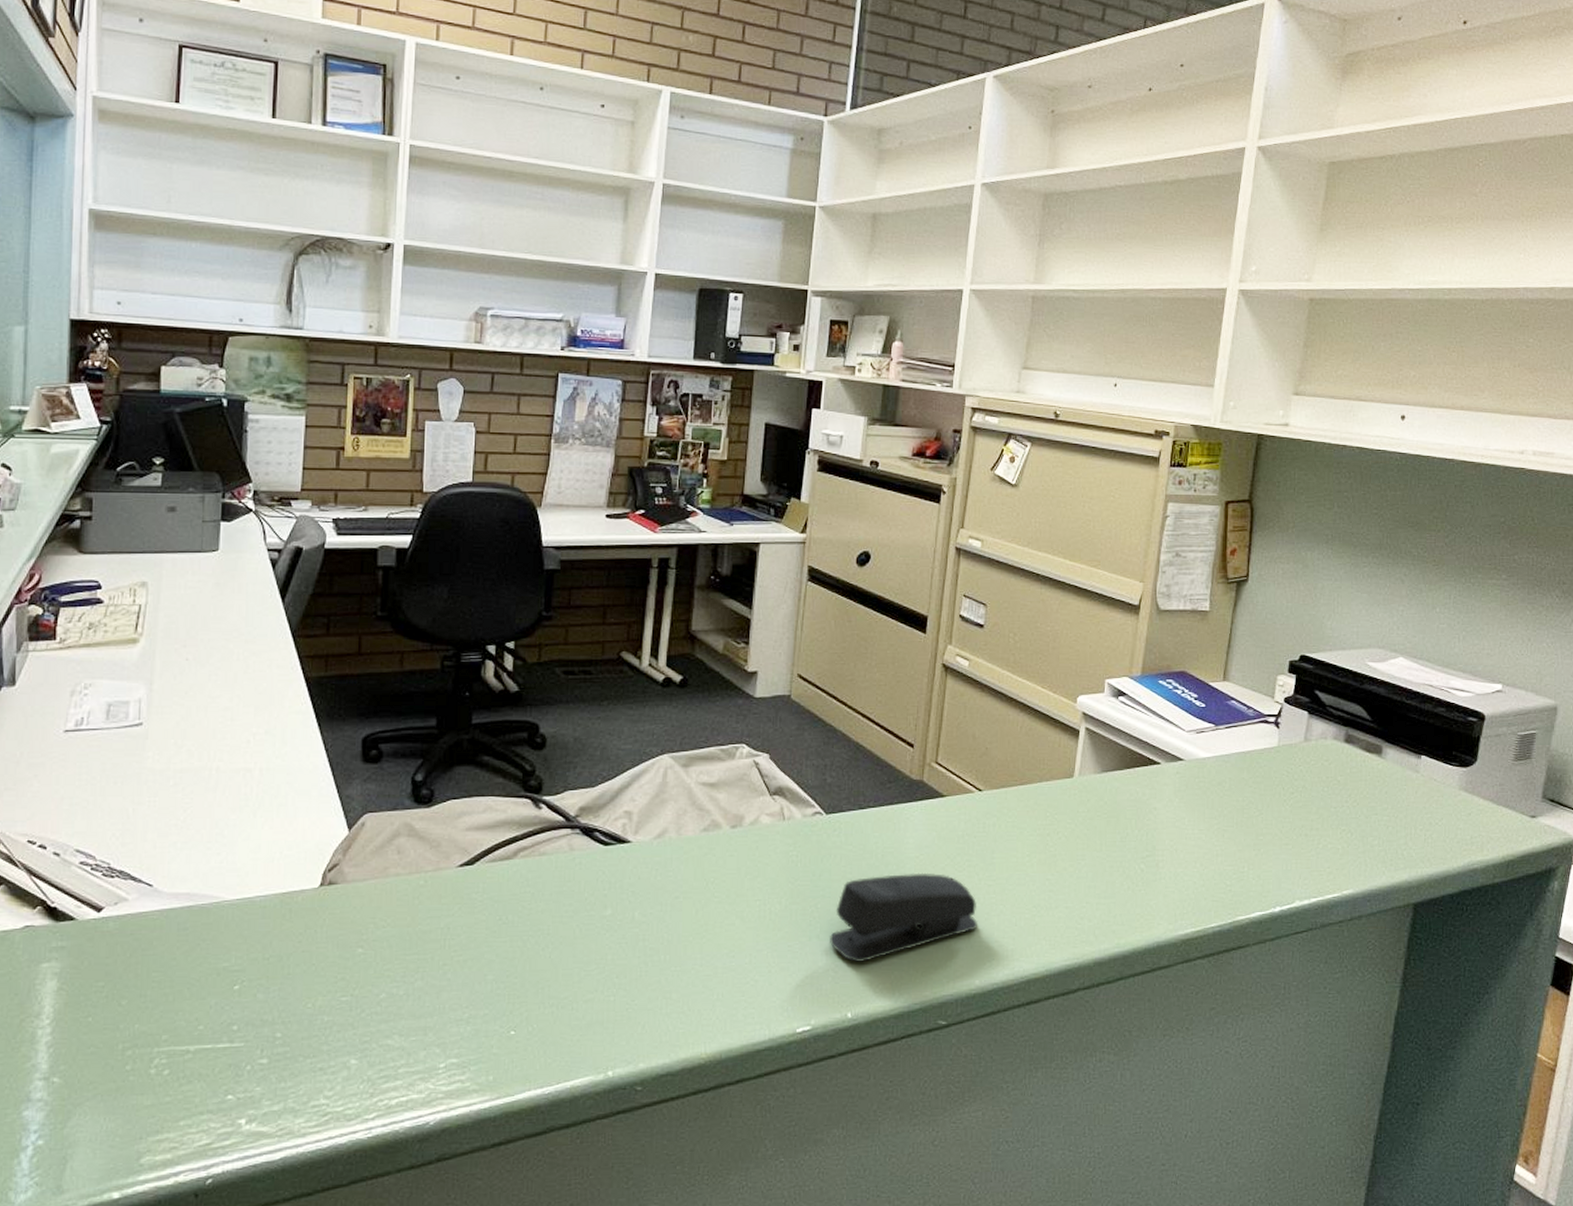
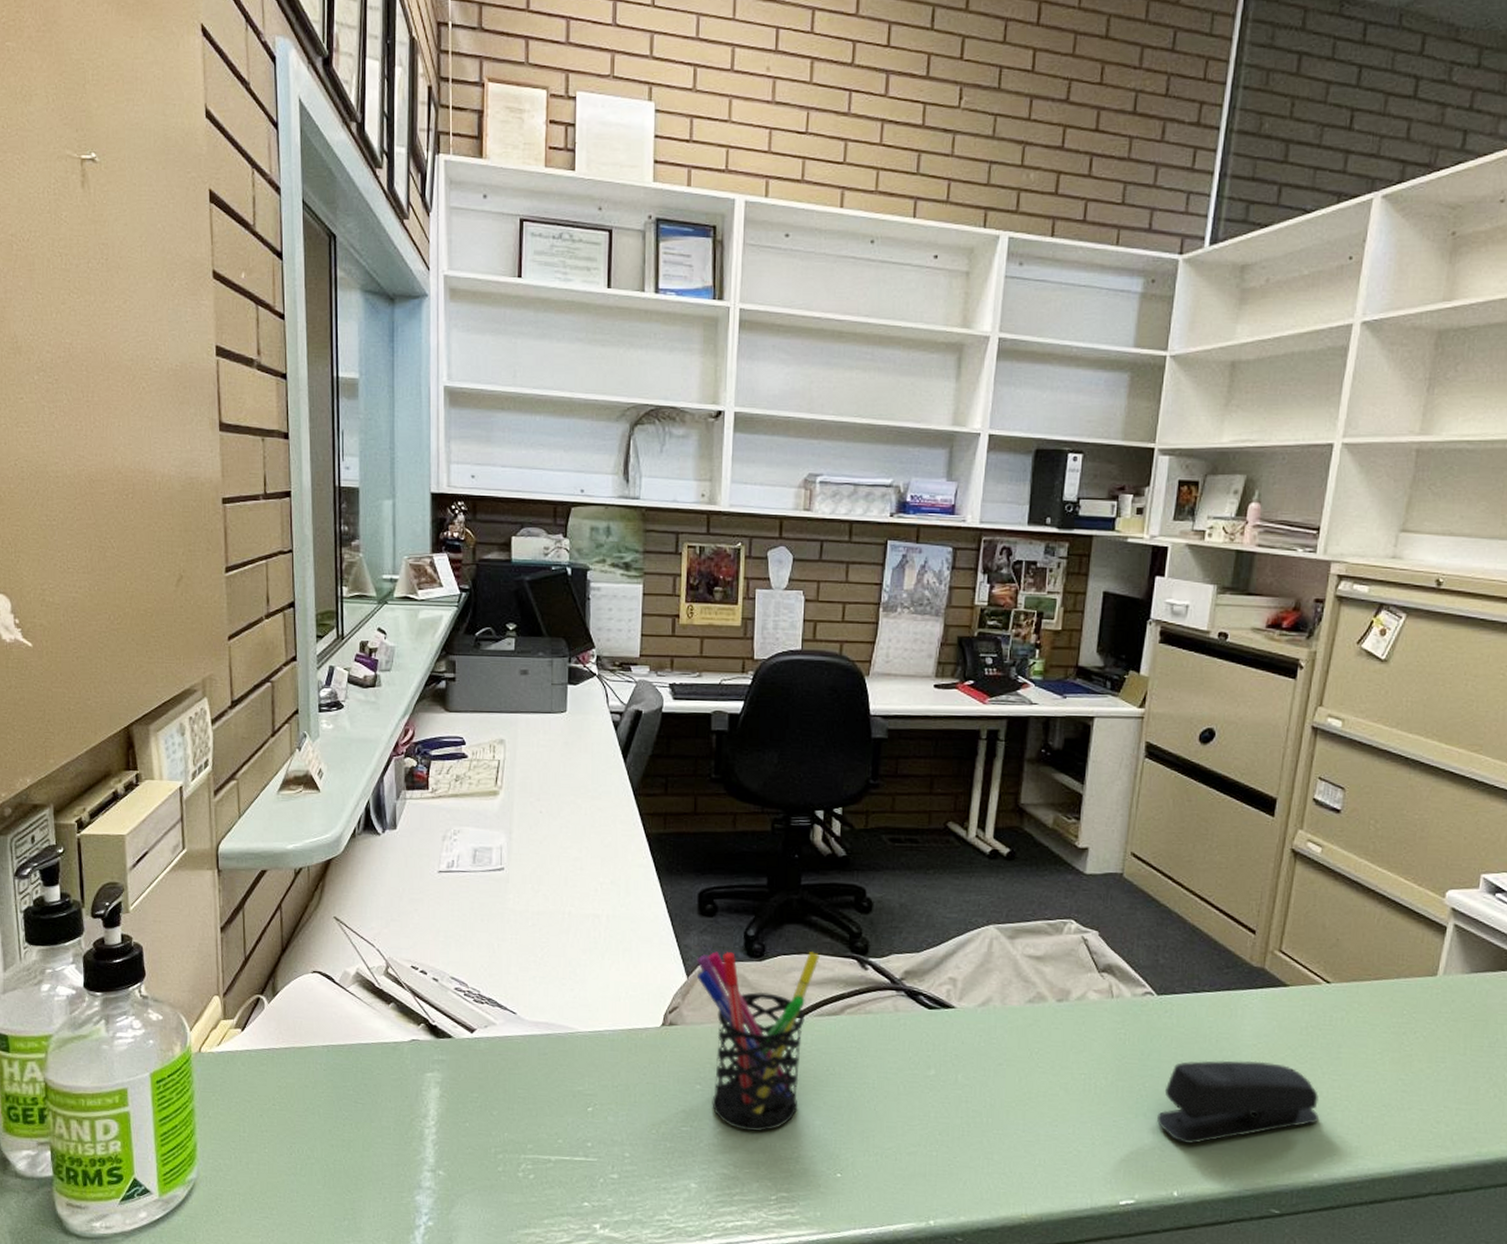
pen holder: none [359,794,492,994] -> present [697,951,820,1131]

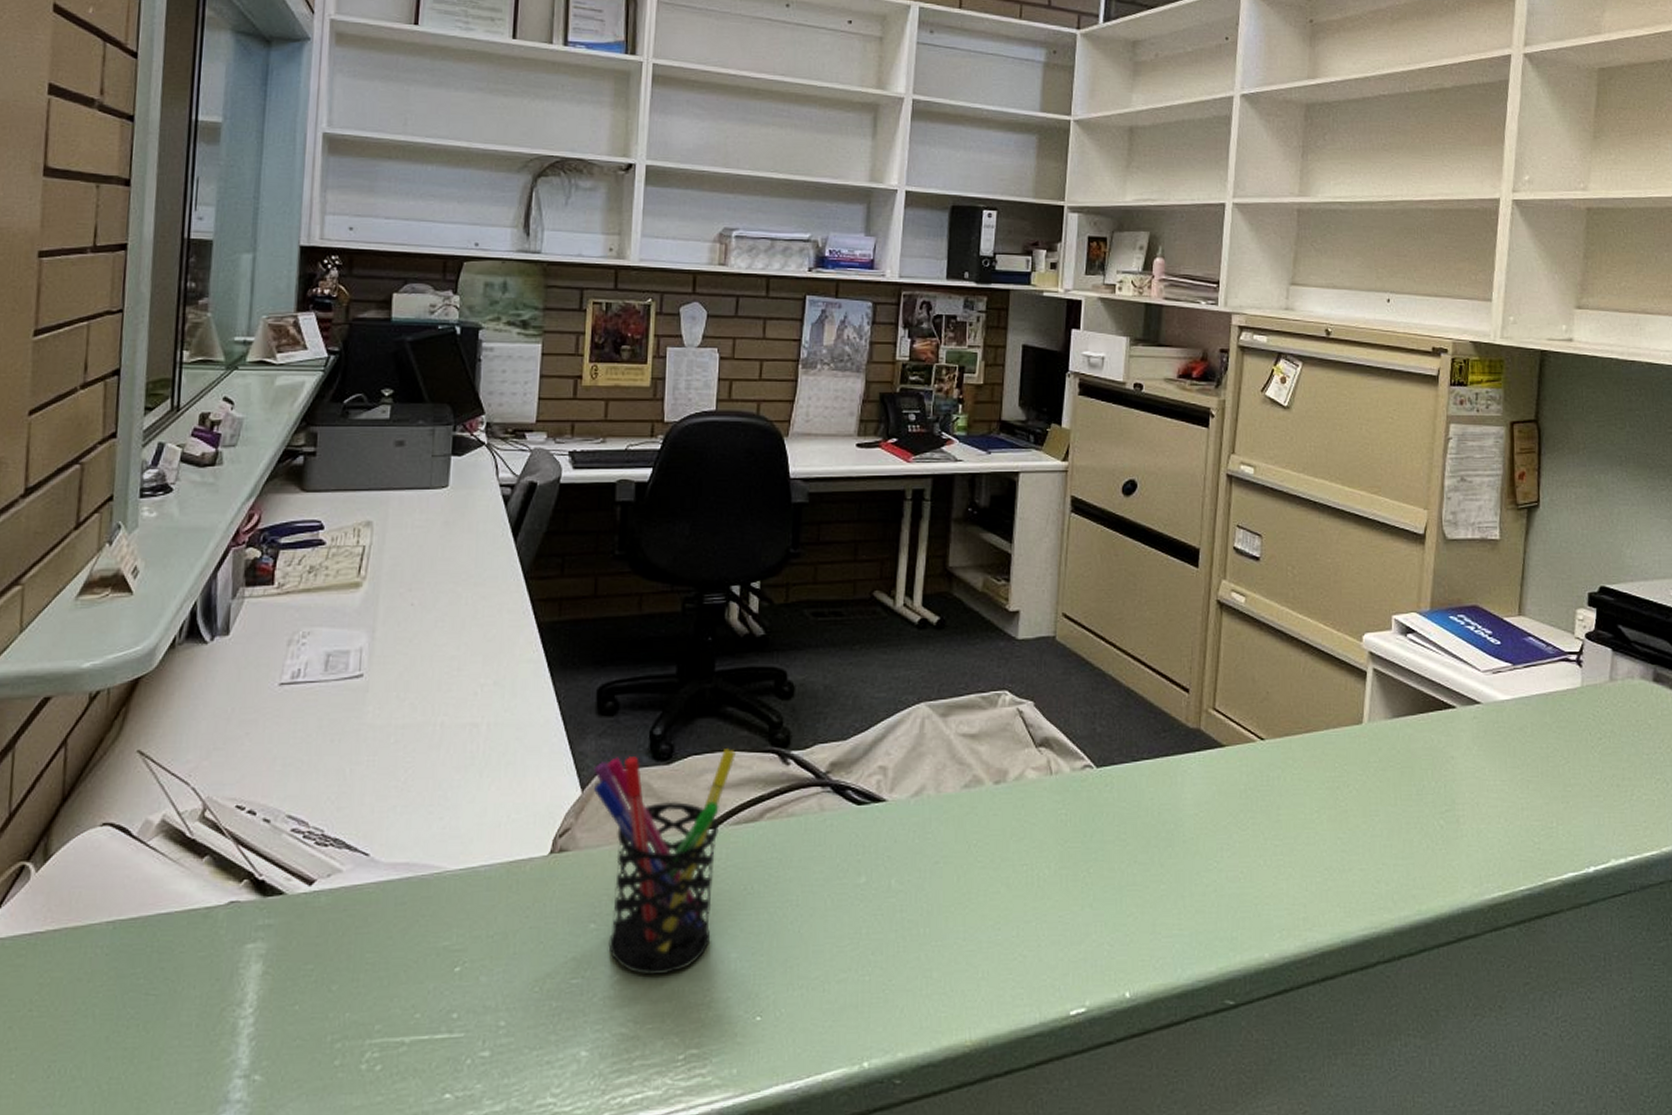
stapler: present [1157,1060,1320,1145] -> none [1104,832,1266,935]

